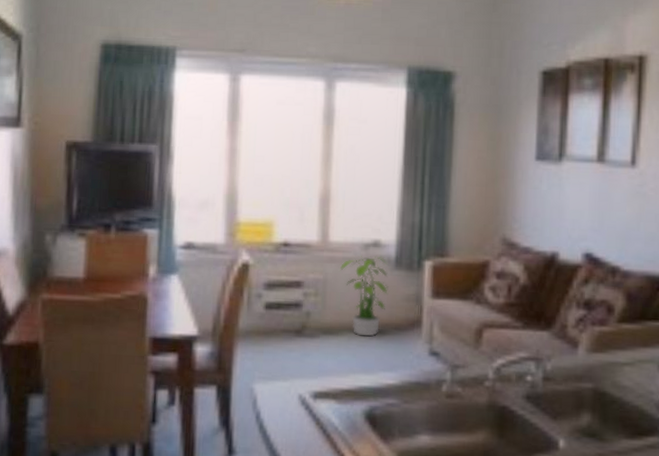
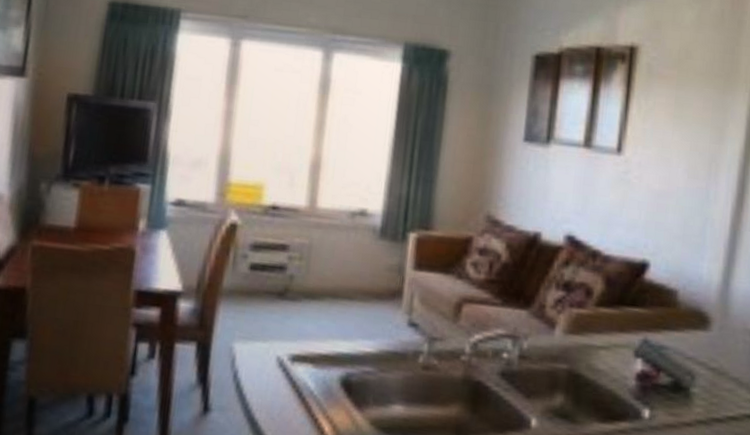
potted plant: present [339,256,388,337] -> none [325,224,373,304]

